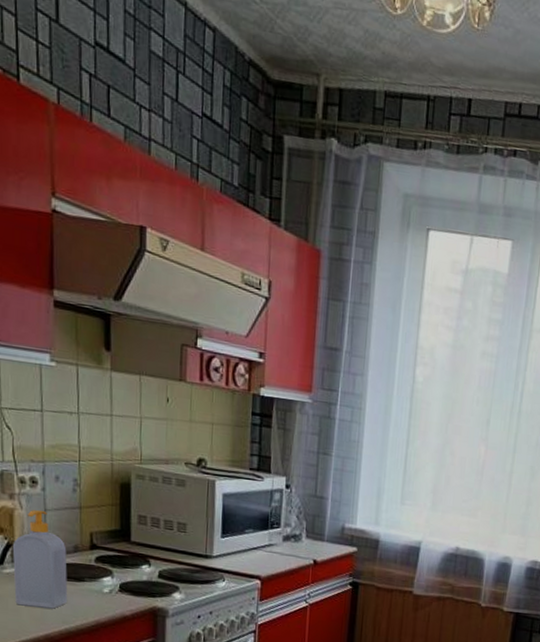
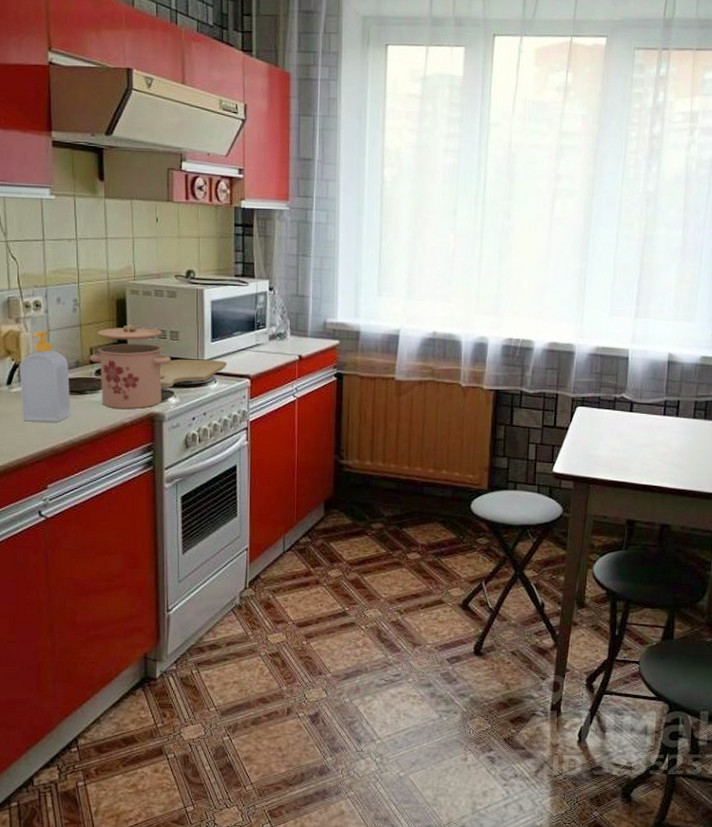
cooking pot: none [88,511,178,602] -> present [89,324,171,410]
chopping board: none [164,552,237,583] -> present [160,358,227,388]

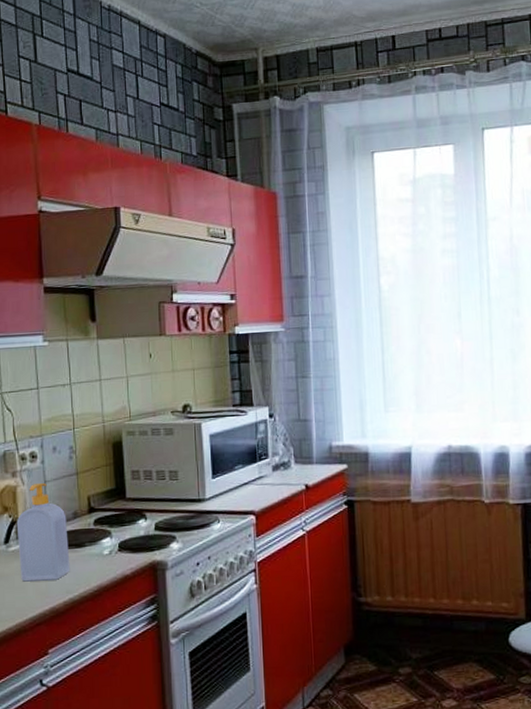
cooking pot: present [89,324,171,410] -> none [87,468,172,560]
chopping board: present [160,358,227,388] -> none [160,498,230,533]

